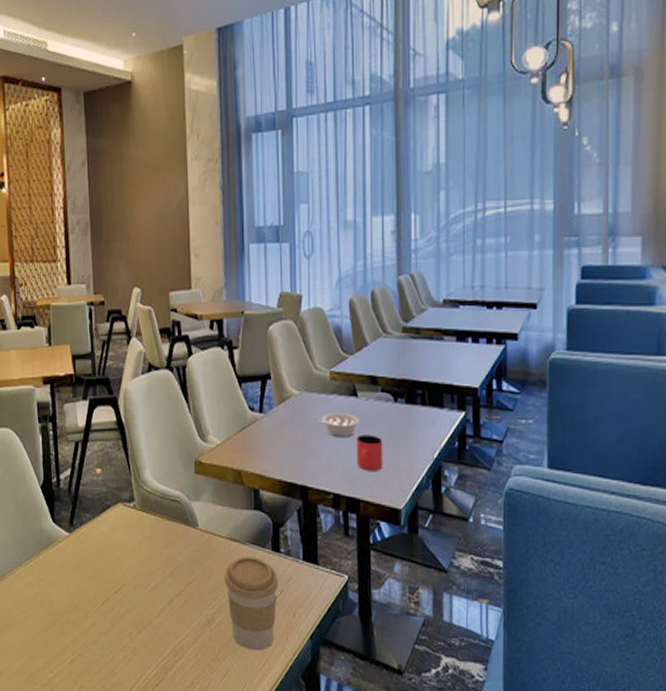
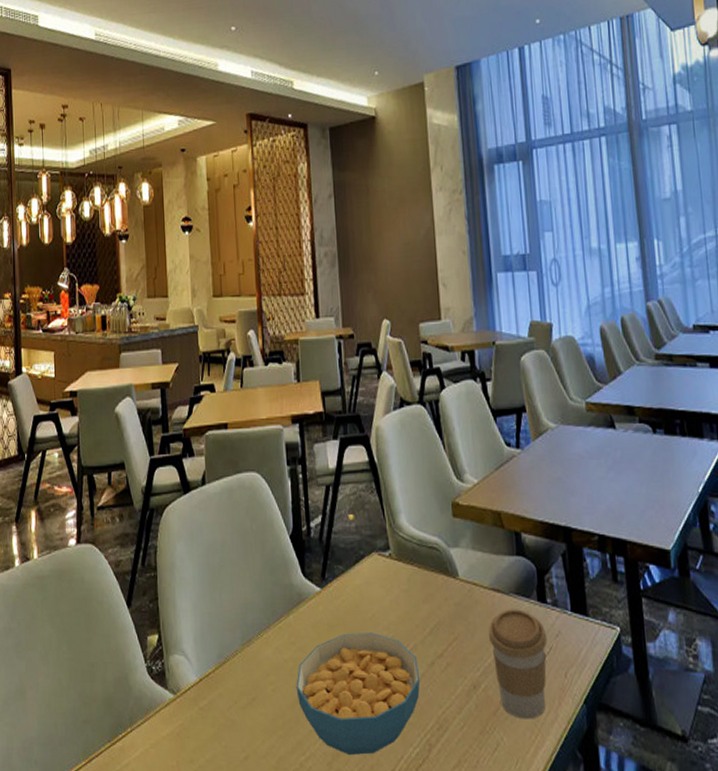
cereal bowl: none [45,572,159,675] -> present [296,633,421,756]
legume: present [318,412,360,437] -> none [577,445,620,472]
cup: present [356,435,383,471] -> none [617,469,647,509]

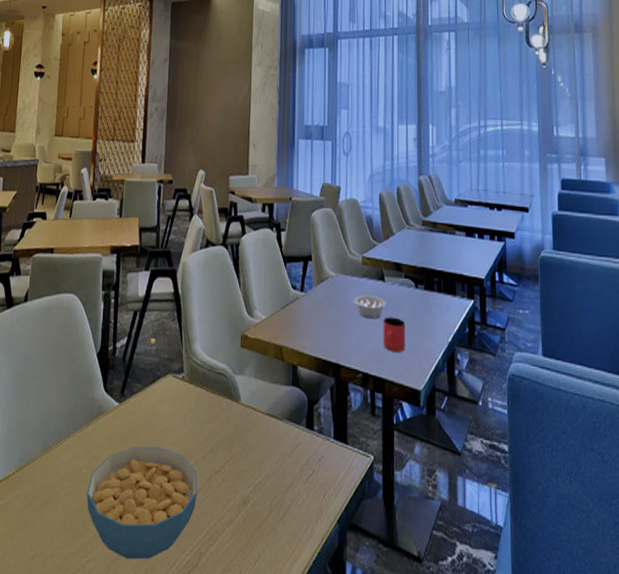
coffee cup: present [488,609,548,719] -> none [261,433,311,535]
legume: none [577,445,620,472] -> present [351,294,387,319]
cup: none [617,469,647,509] -> present [383,317,406,352]

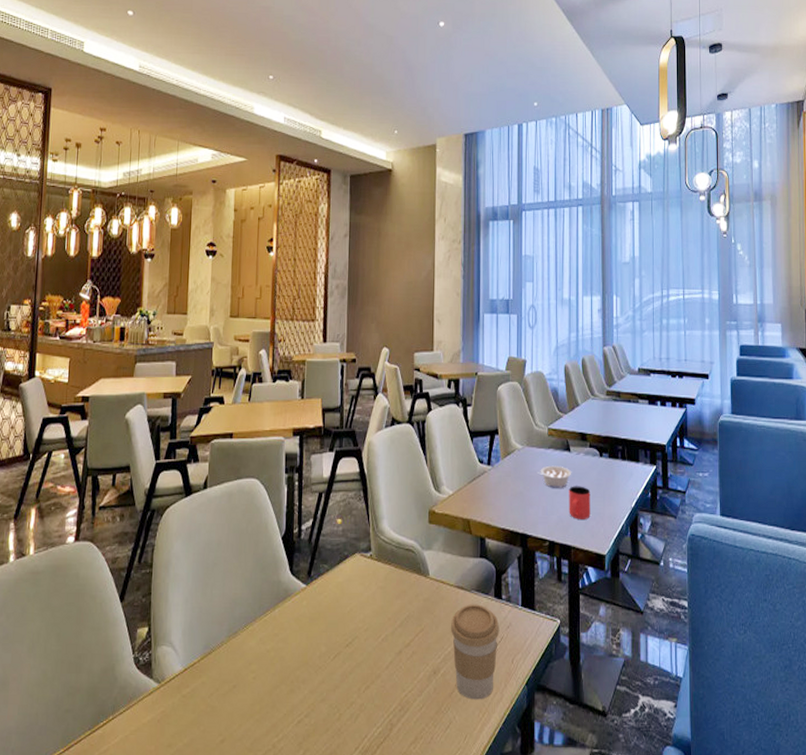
cereal bowl: present [86,446,198,560] -> none [275,625,388,736]
coffee cup: none [261,433,311,535] -> present [450,604,500,700]

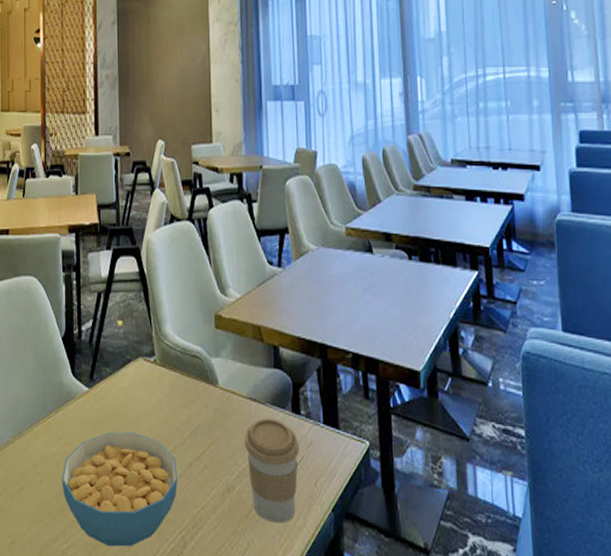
cereal bowl: none [275,625,388,736] -> present [62,432,178,547]
legume: present [538,465,572,488] -> none [336,268,376,294]
cup: present [569,486,591,519] -> none [373,292,400,330]

